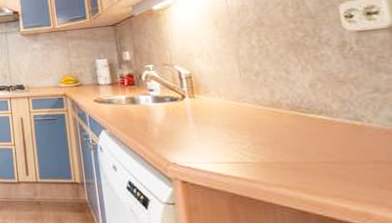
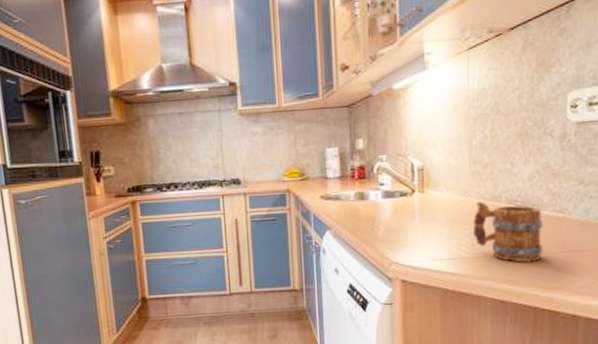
mug: none [252,106,344,171] -> present [473,201,544,263]

